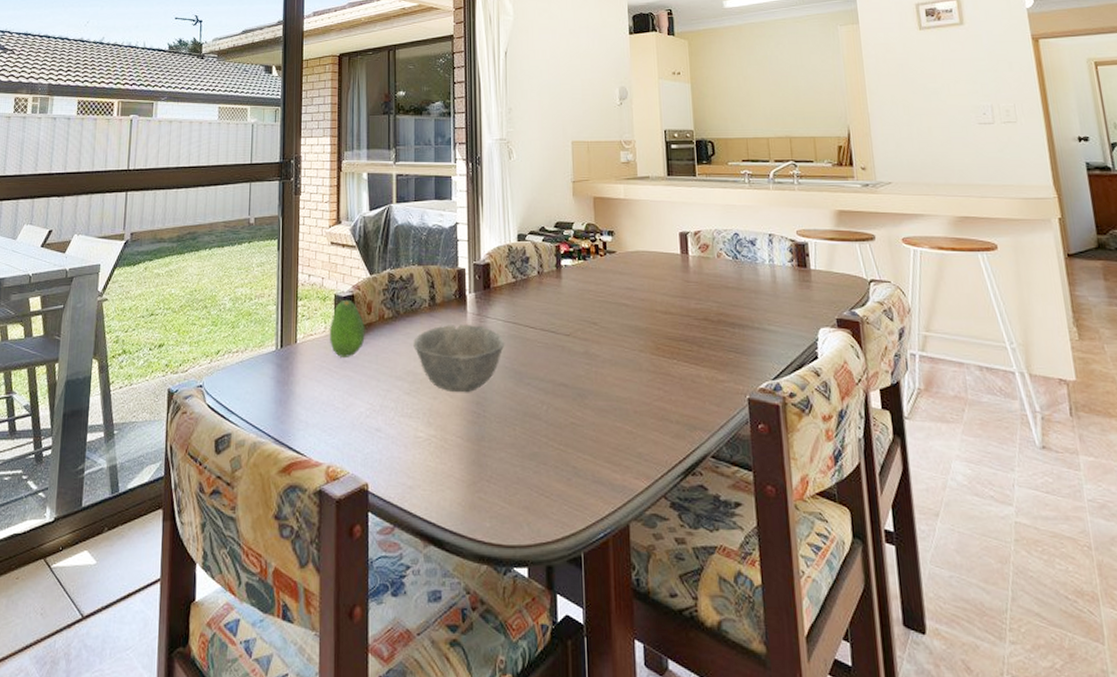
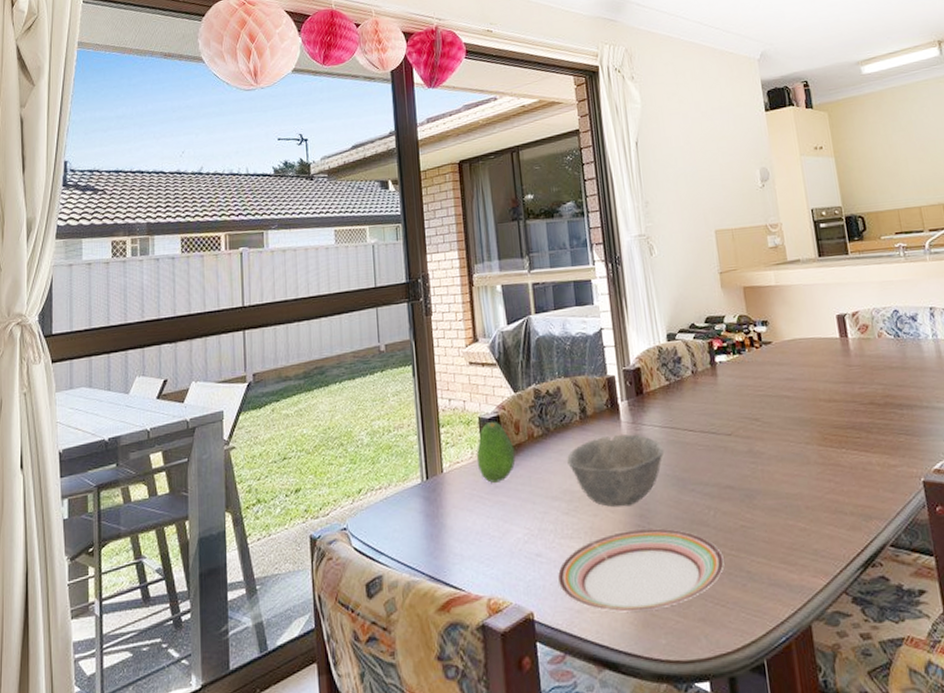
plate: none [393,416,552,495] -> present [557,528,724,613]

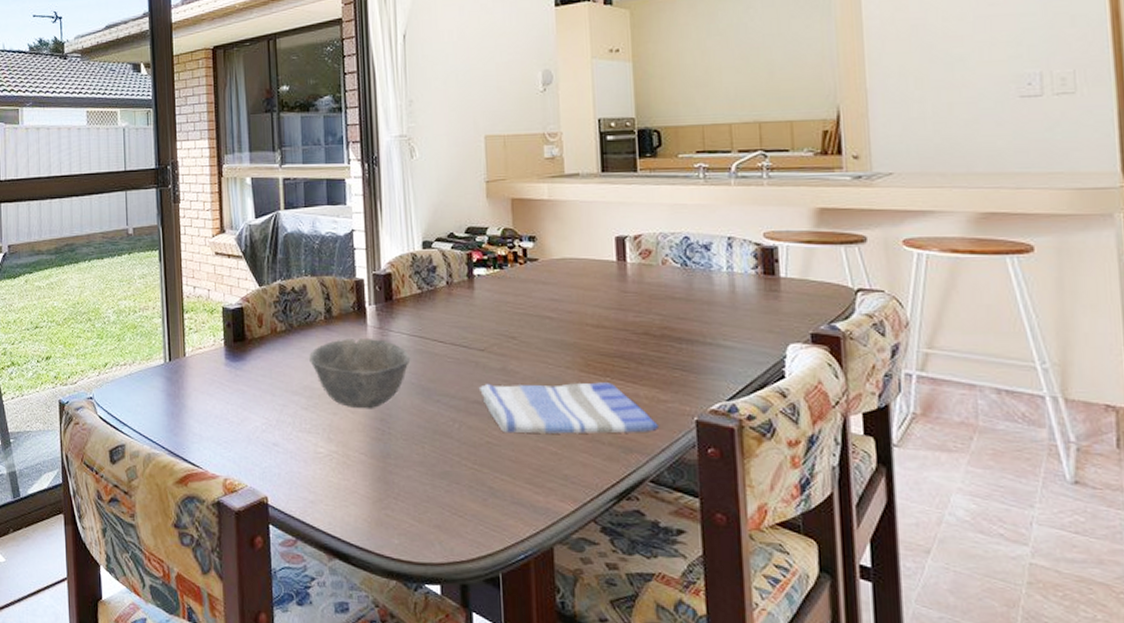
fruit: present [476,421,516,483] -> none [218,312,257,371]
plate: present [557,528,724,613] -> none [293,432,465,511]
dish towel: none [729,453,892,515] -> present [478,382,659,434]

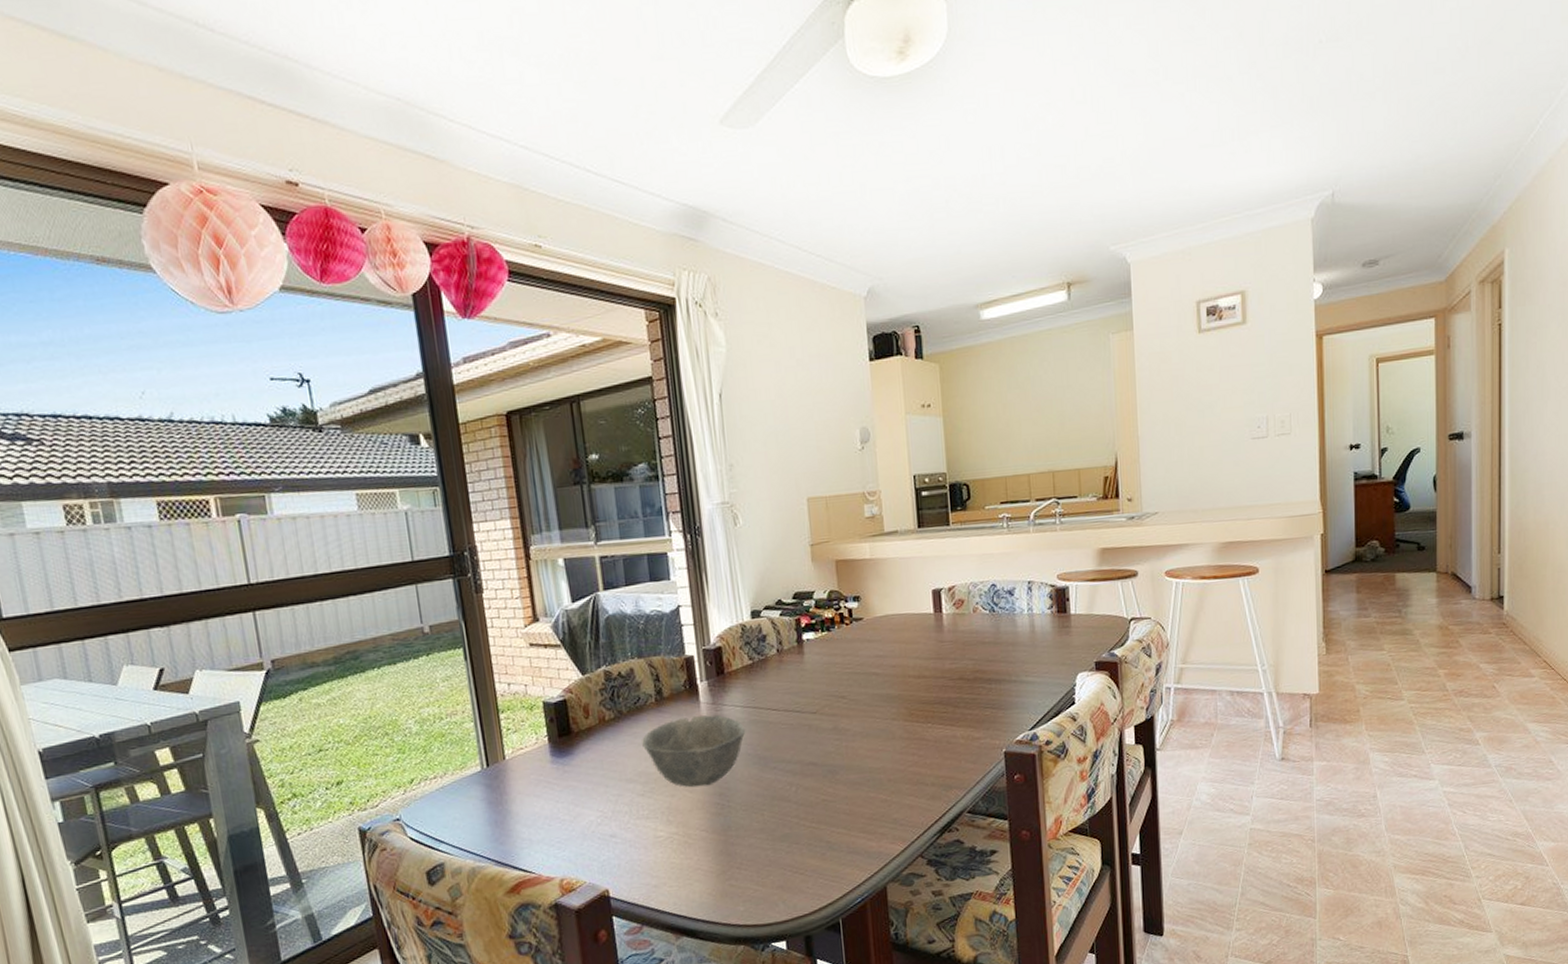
dish towel: present [478,382,659,434] -> none [812,728,973,789]

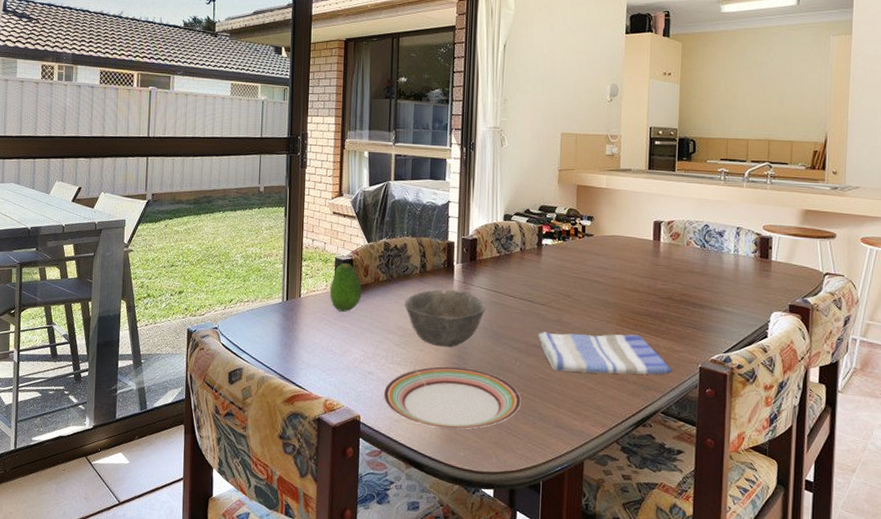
fruit: none [541,705,586,768] -> present [329,262,362,312]
plate: none [633,805,804,885] -> present [383,366,521,430]
dish towel: none [812,728,973,789] -> present [537,331,672,375]

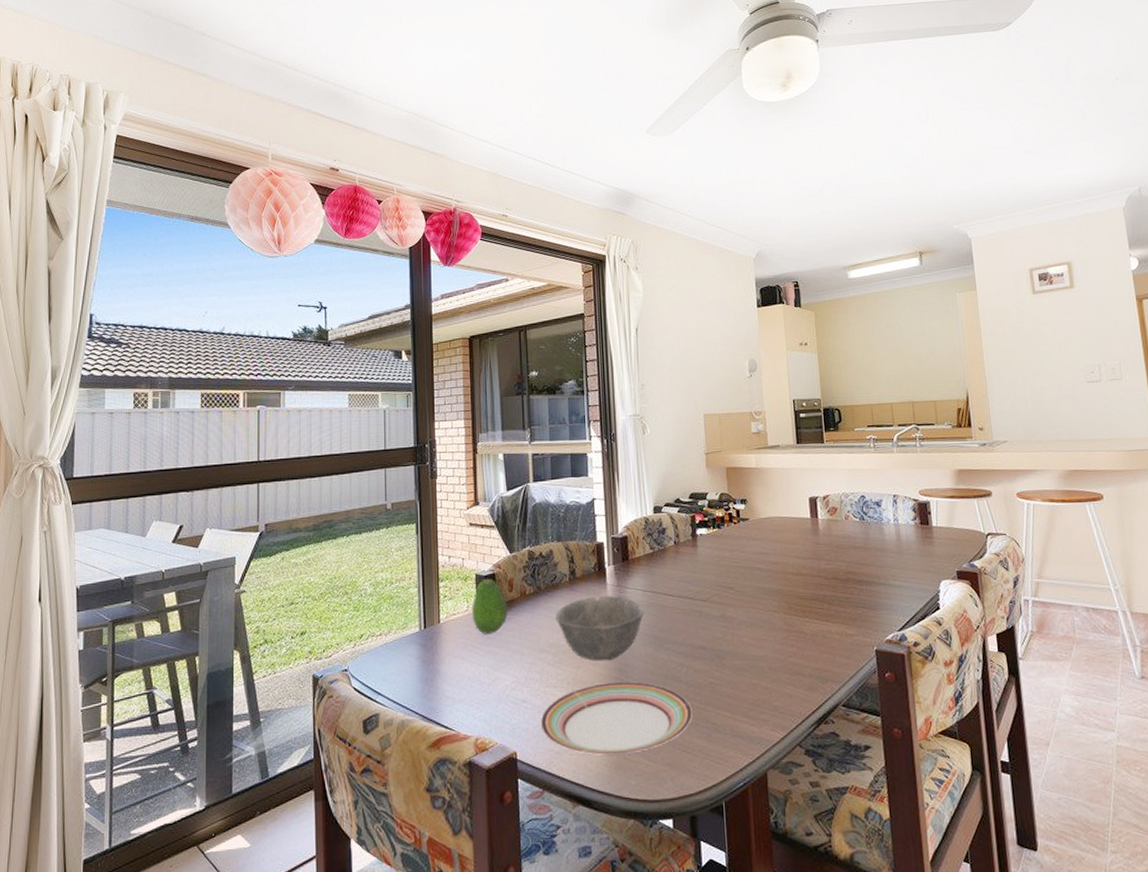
dish towel: present [537,331,672,375] -> none [702,622,847,673]

